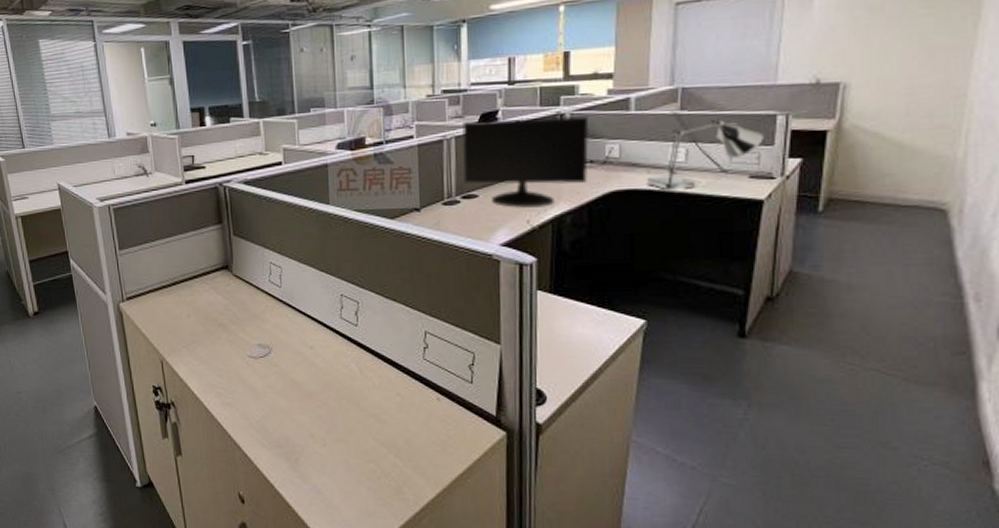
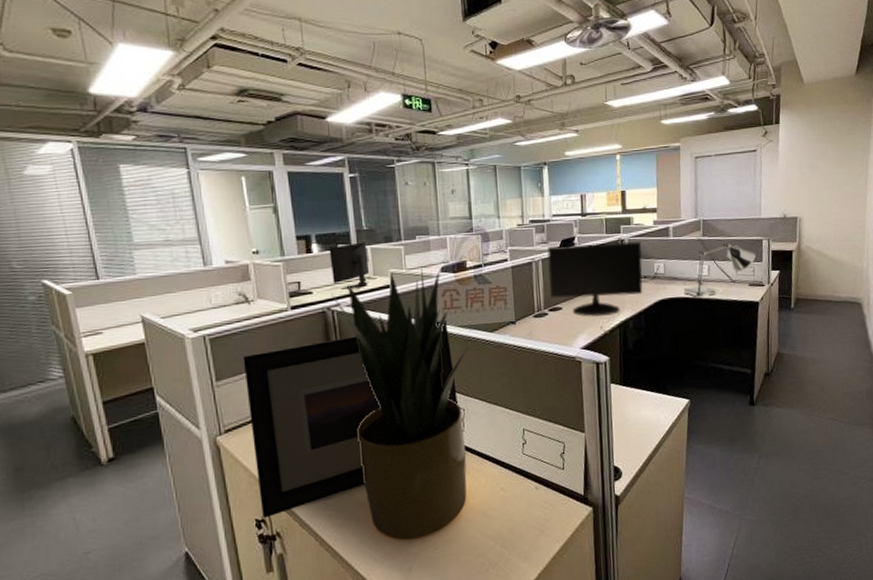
picture frame: none [142,203,351,386] -> present [243,320,458,518]
computer monitor: none [222,115,261,165] -> present [329,242,369,290]
planter: none [223,141,365,432] -> present [331,265,468,540]

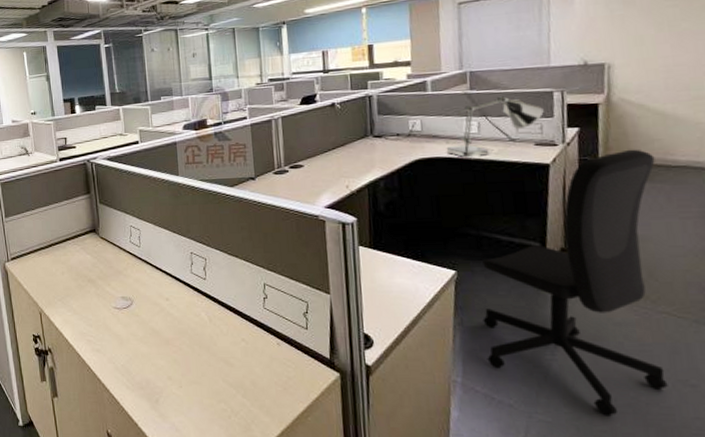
picture frame: present [243,320,458,518] -> none [24,174,200,335]
computer monitor: present [329,242,369,290] -> none [89,103,121,145]
planter: present [331,265,468,540] -> none [90,123,209,374]
computer monitor: present [547,241,643,317] -> none [287,97,396,176]
office chair: none [708,288,831,508] -> present [482,149,668,417]

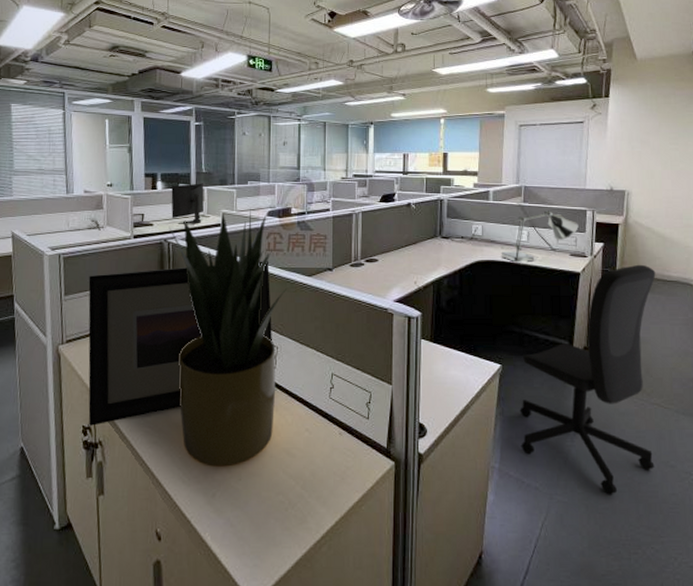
picture frame: none [24,174,200,335] -> present [88,261,272,426]
computer monitor: none [89,103,121,145] -> present [171,183,204,224]
planter: none [90,123,209,374] -> present [169,208,286,467]

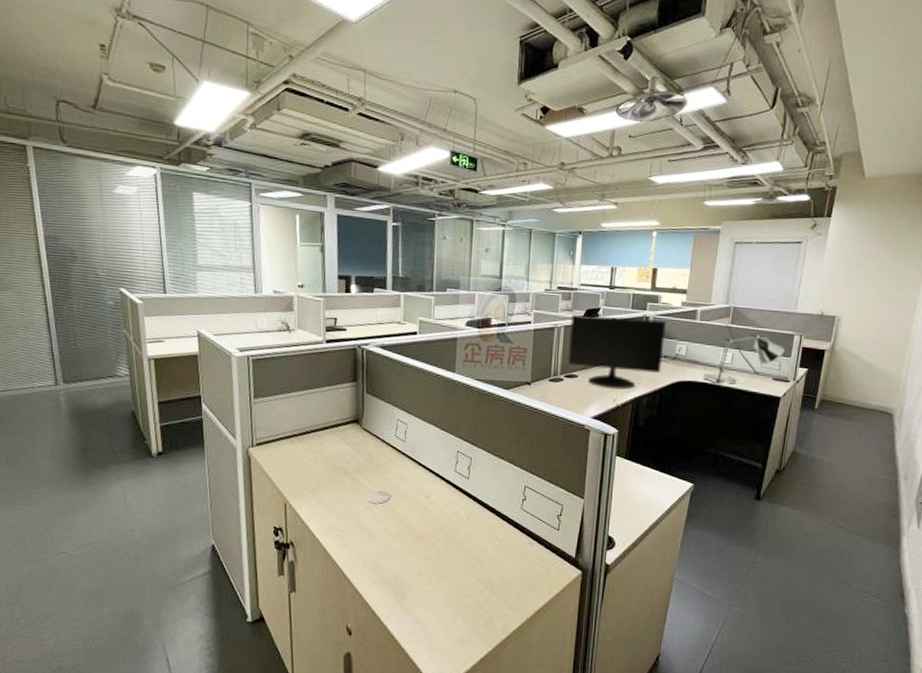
picture frame: present [88,261,272,426] -> none [279,372,467,527]
planter: present [169,208,286,467] -> none [363,317,483,570]
computer monitor: present [171,183,204,224] -> none [365,288,401,331]
computer monitor: none [367,200,461,272] -> present [568,315,667,390]
office chair: present [519,264,656,495] -> none [705,391,856,608]

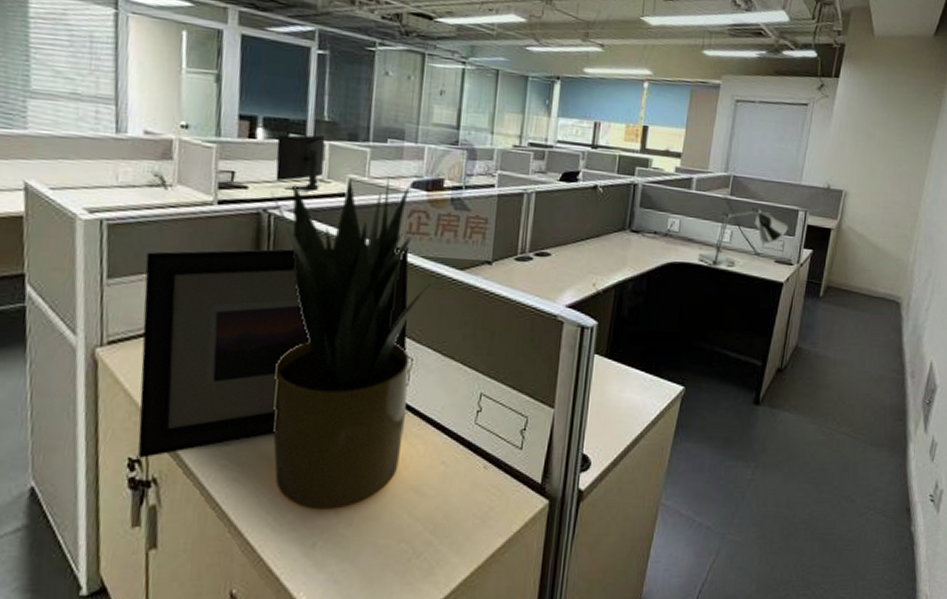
picture frame: none [279,372,467,527] -> present [137,246,409,458]
planter: none [363,317,483,570] -> present [270,175,430,509]
computer monitor: none [365,288,401,331] -> present [275,134,326,192]
computer monitor: present [568,315,667,390] -> none [539,178,658,272]

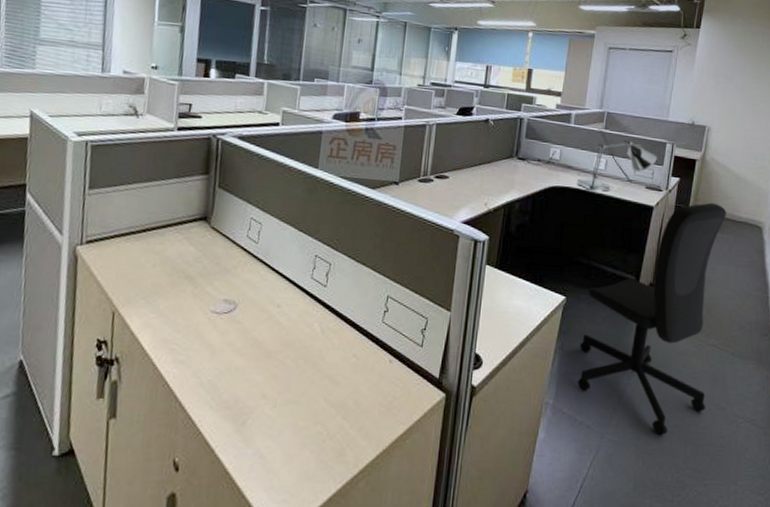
picture frame: present [137,246,409,458] -> none [105,167,330,340]
planter: present [270,175,430,509] -> none [213,108,346,392]
computer monitor: present [275,134,326,192] -> none [224,74,265,121]
office chair: none [696,276,863,533] -> present [577,202,727,436]

